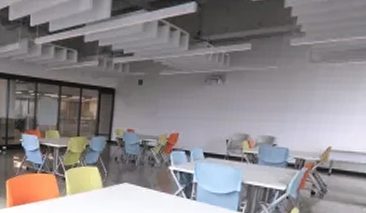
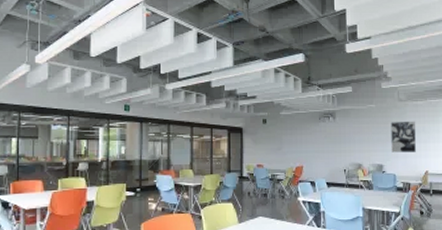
wall art: none [288,87,327,125] -> present [391,121,416,153]

